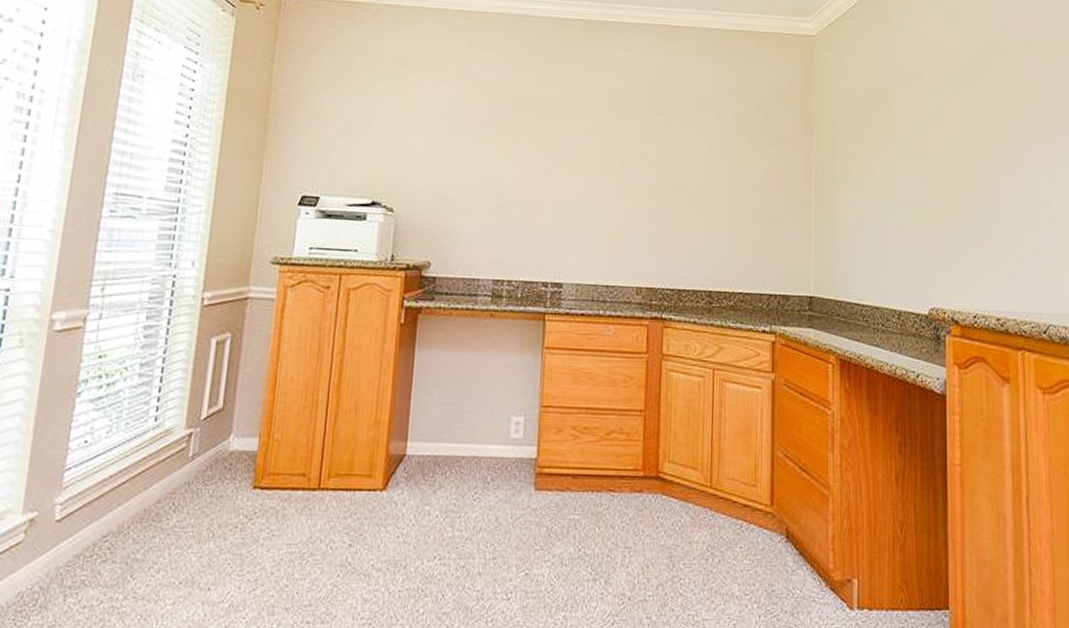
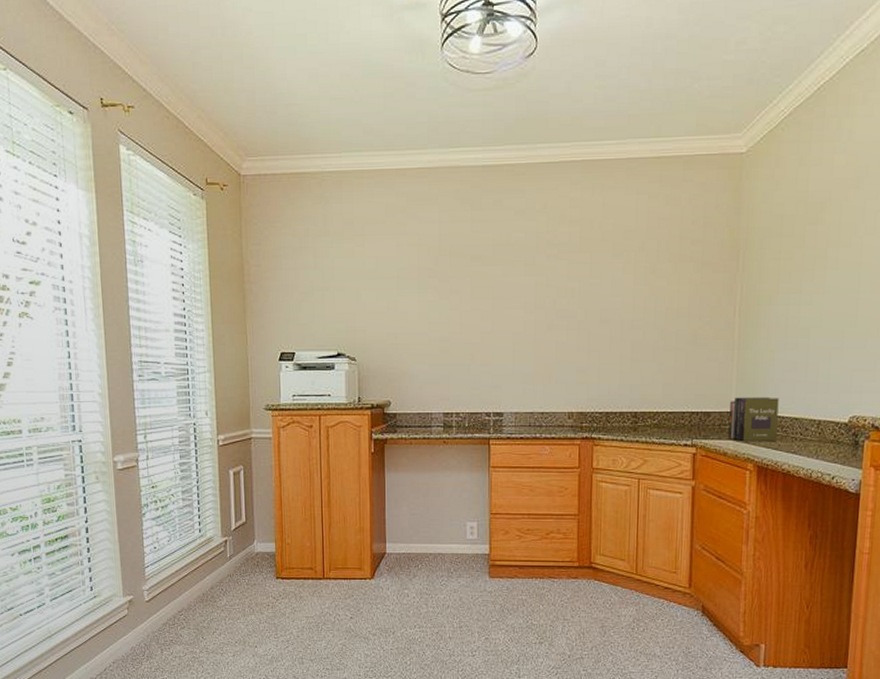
books: none [809,280,859,331] -> present [728,397,779,441]

